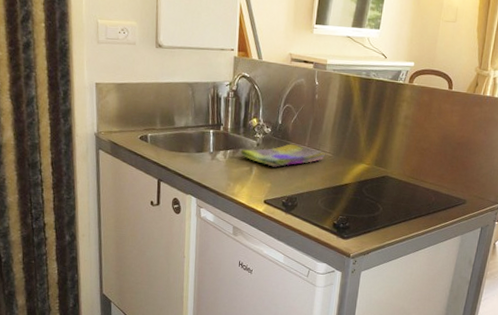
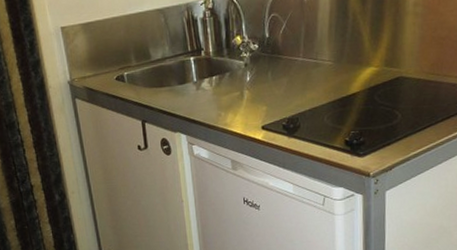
dish towel: present [240,144,325,167] -> none [227,57,324,87]

